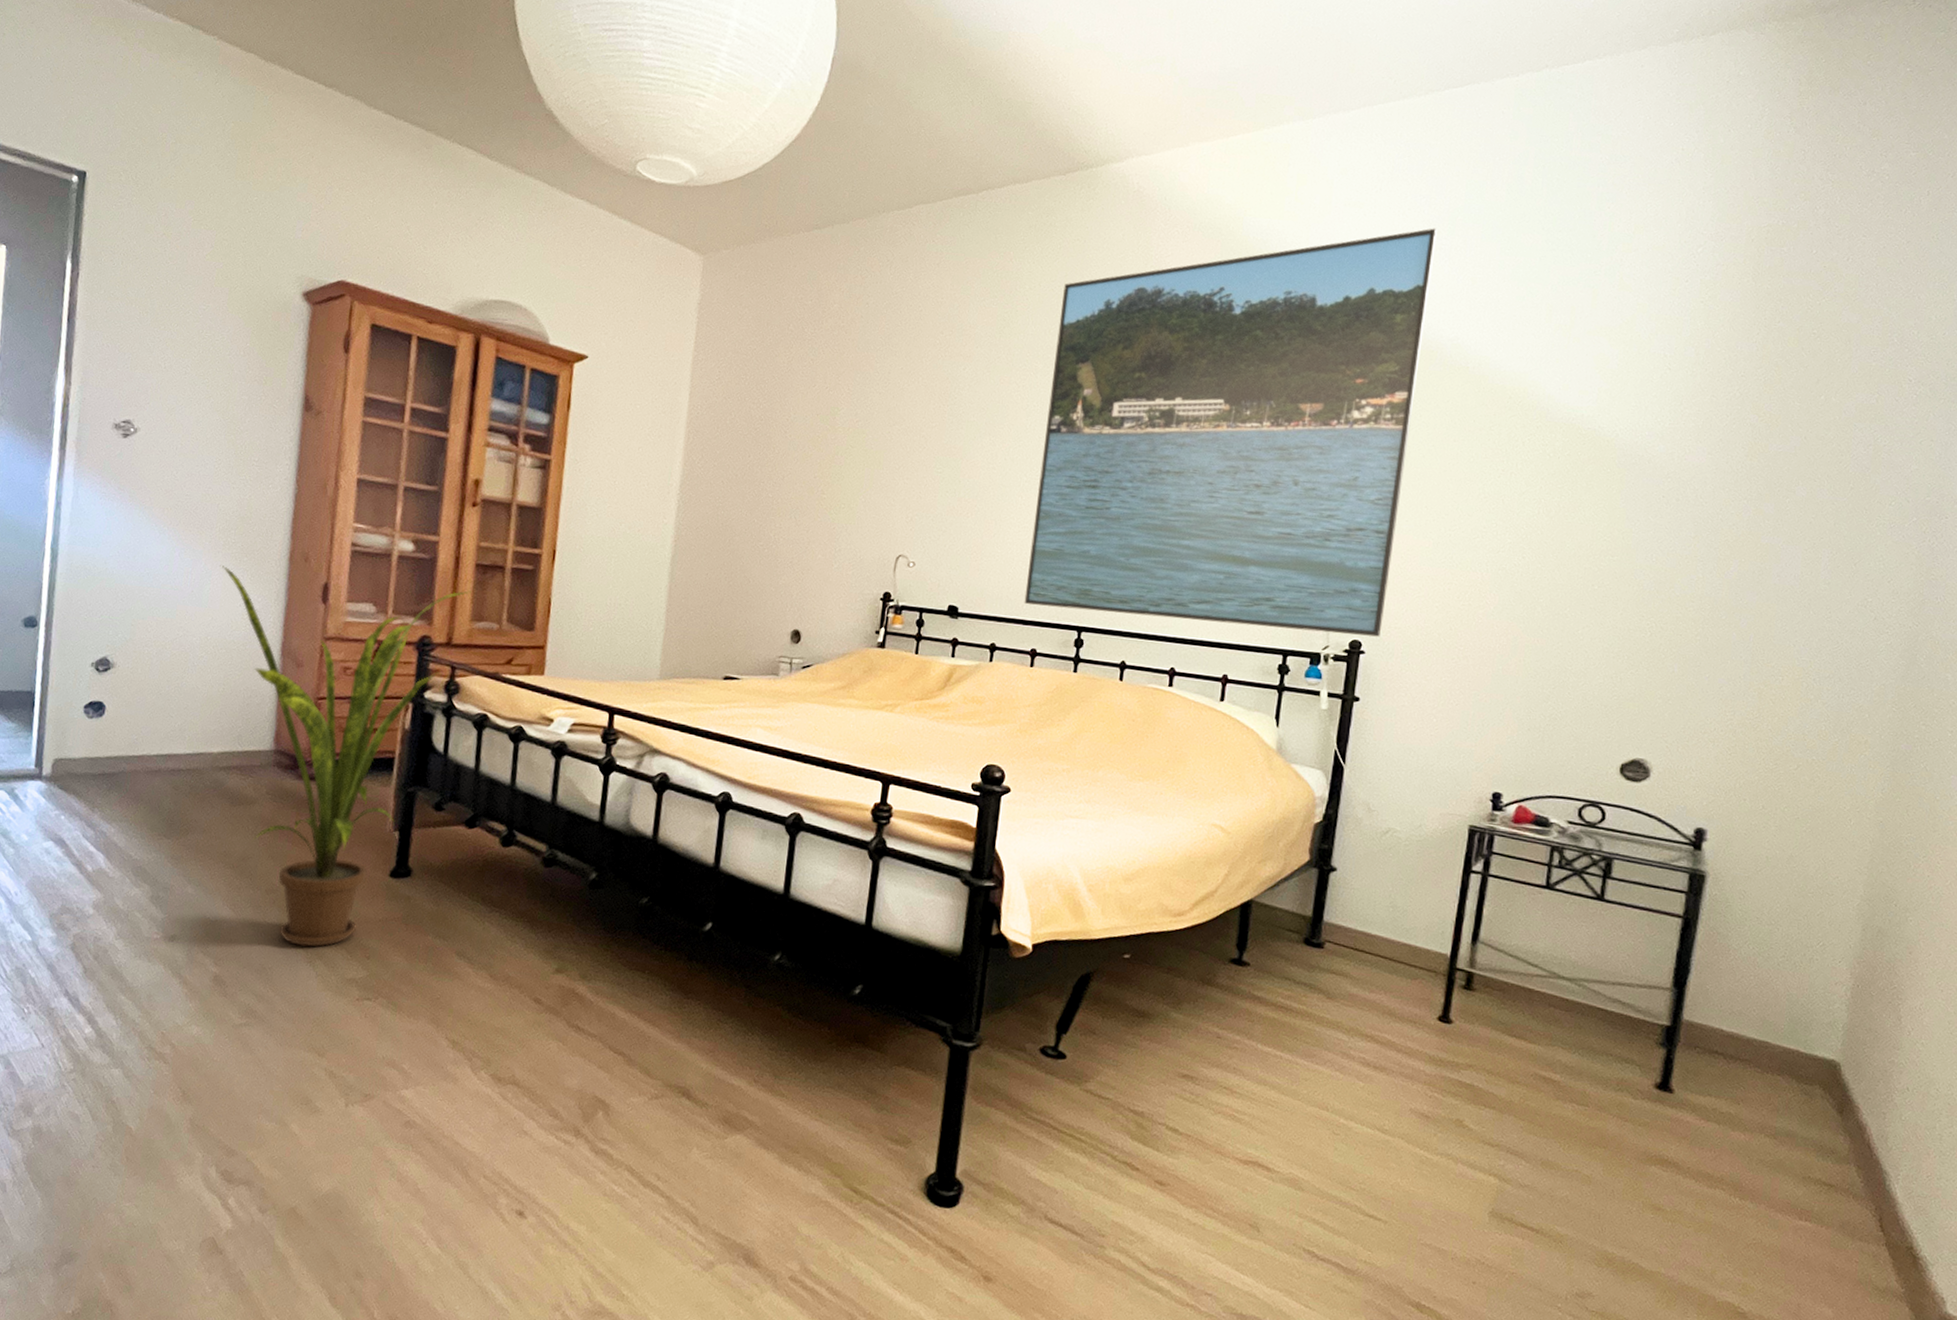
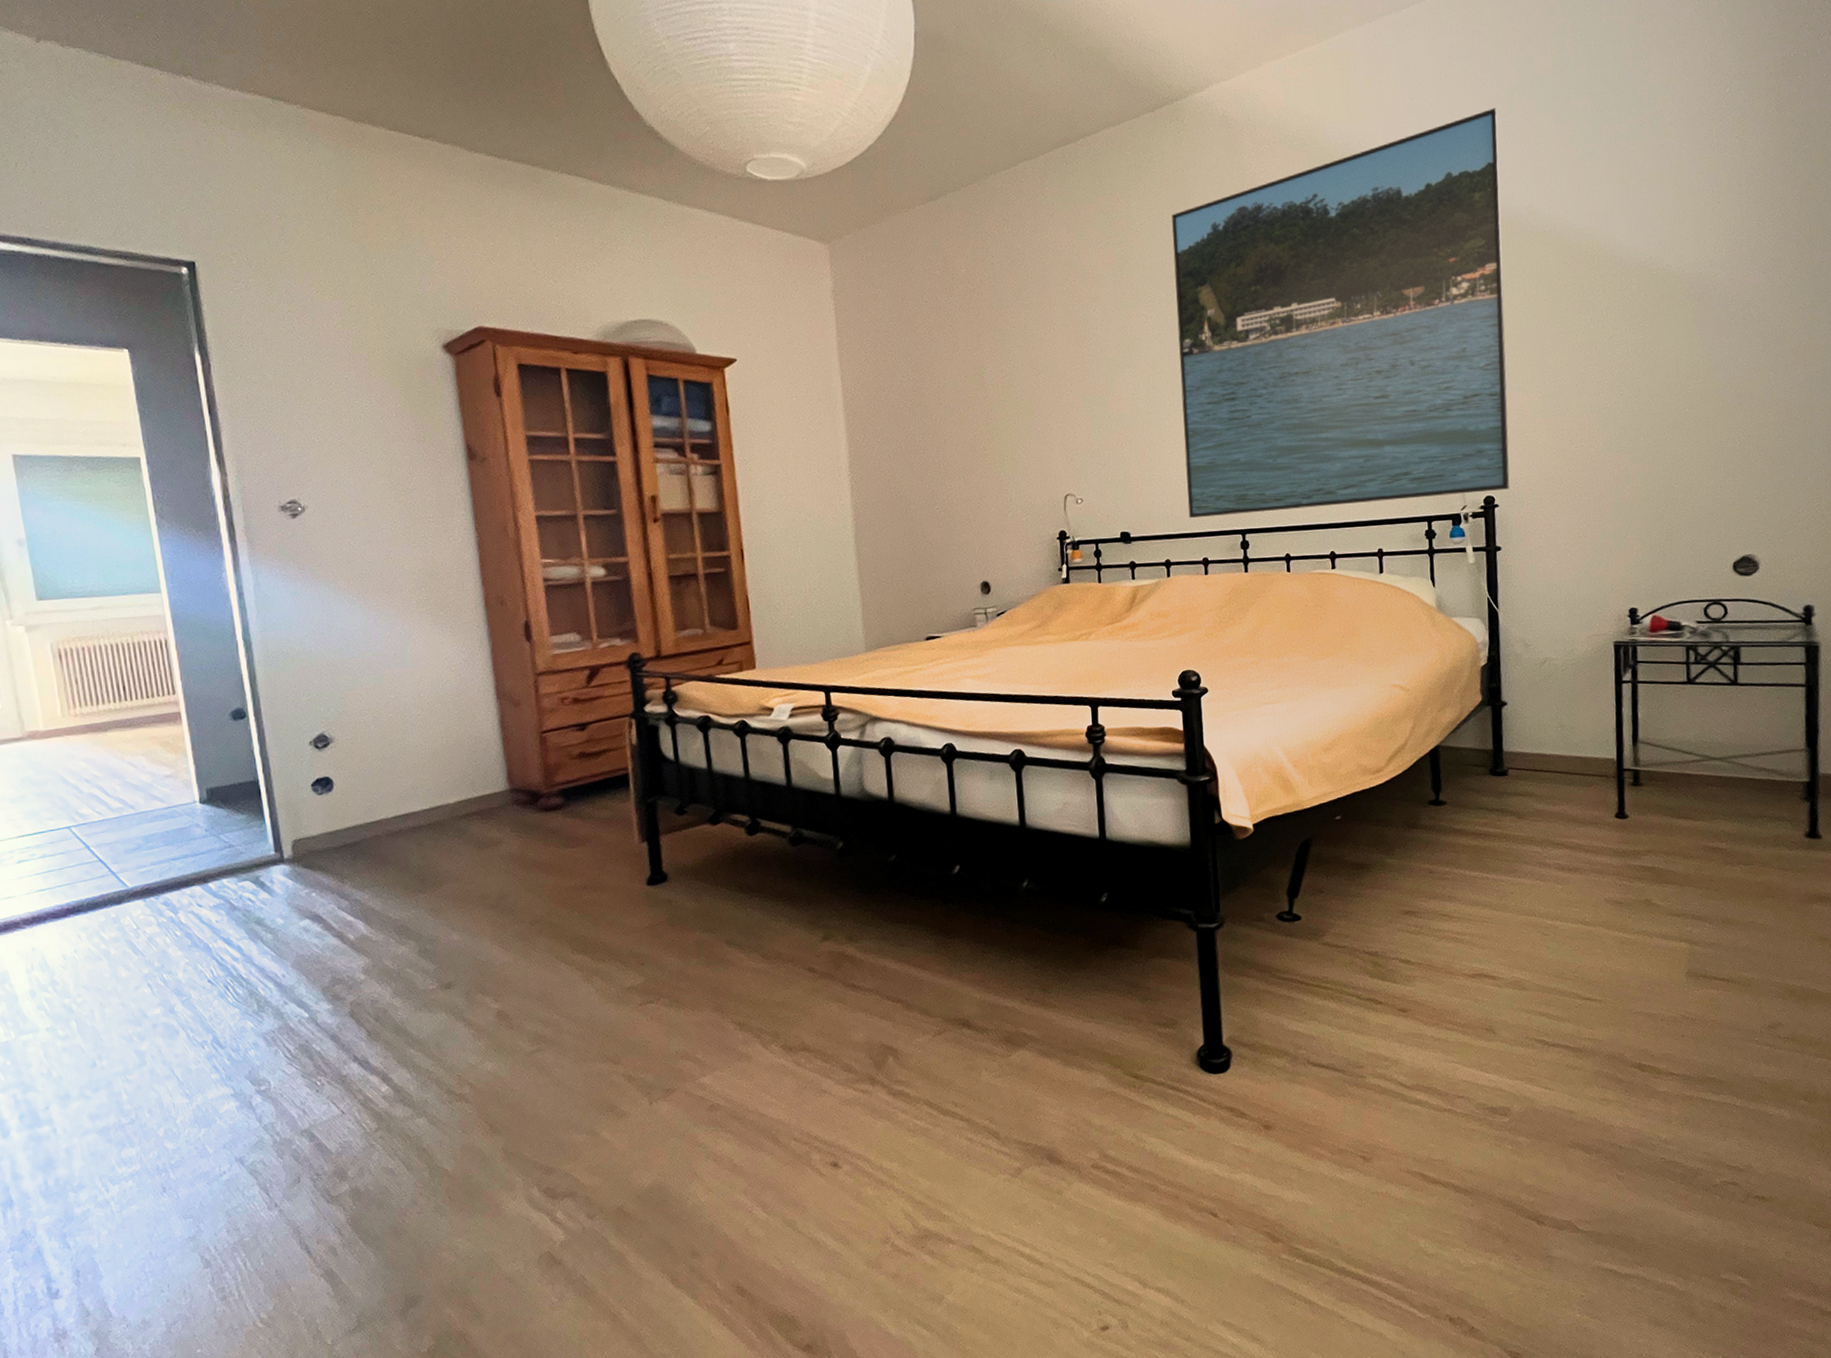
house plant: present [220,565,471,947] -> none [417,603,670,967]

